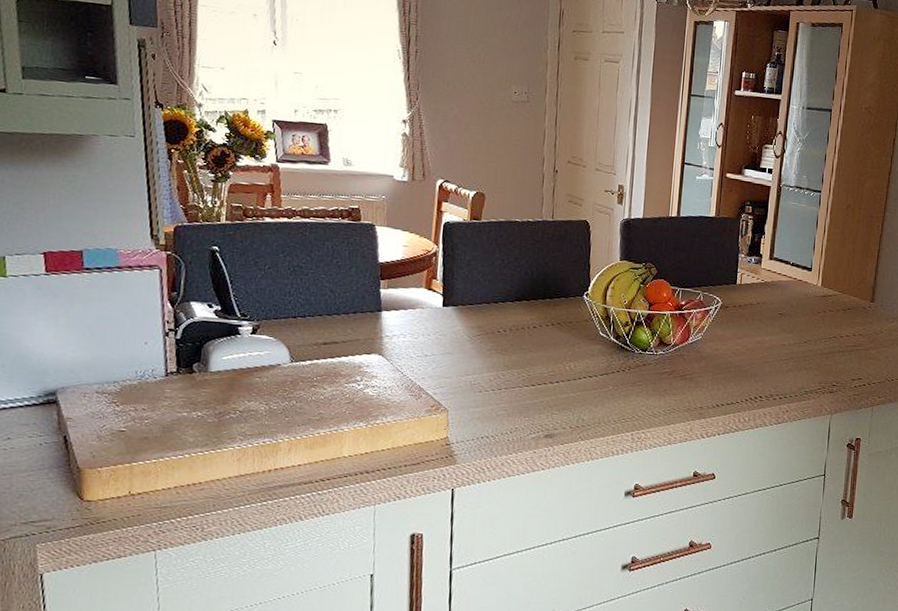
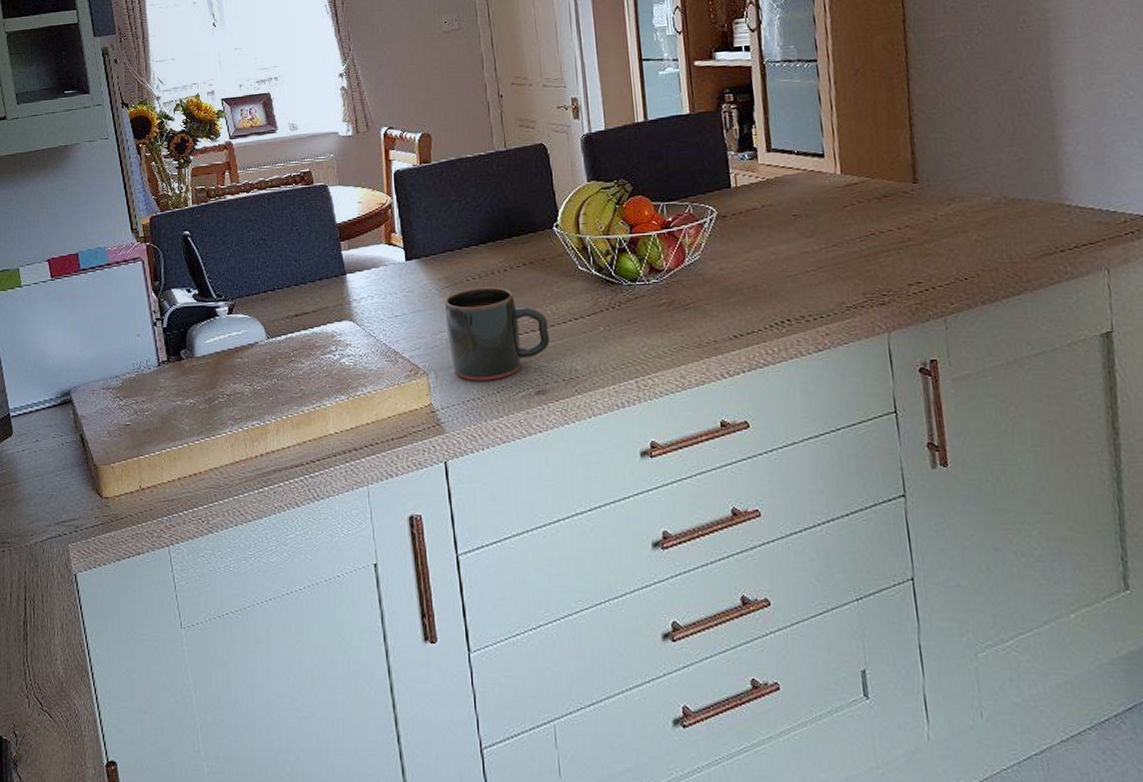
mug: none [471,339,565,422] -> present [444,287,550,381]

